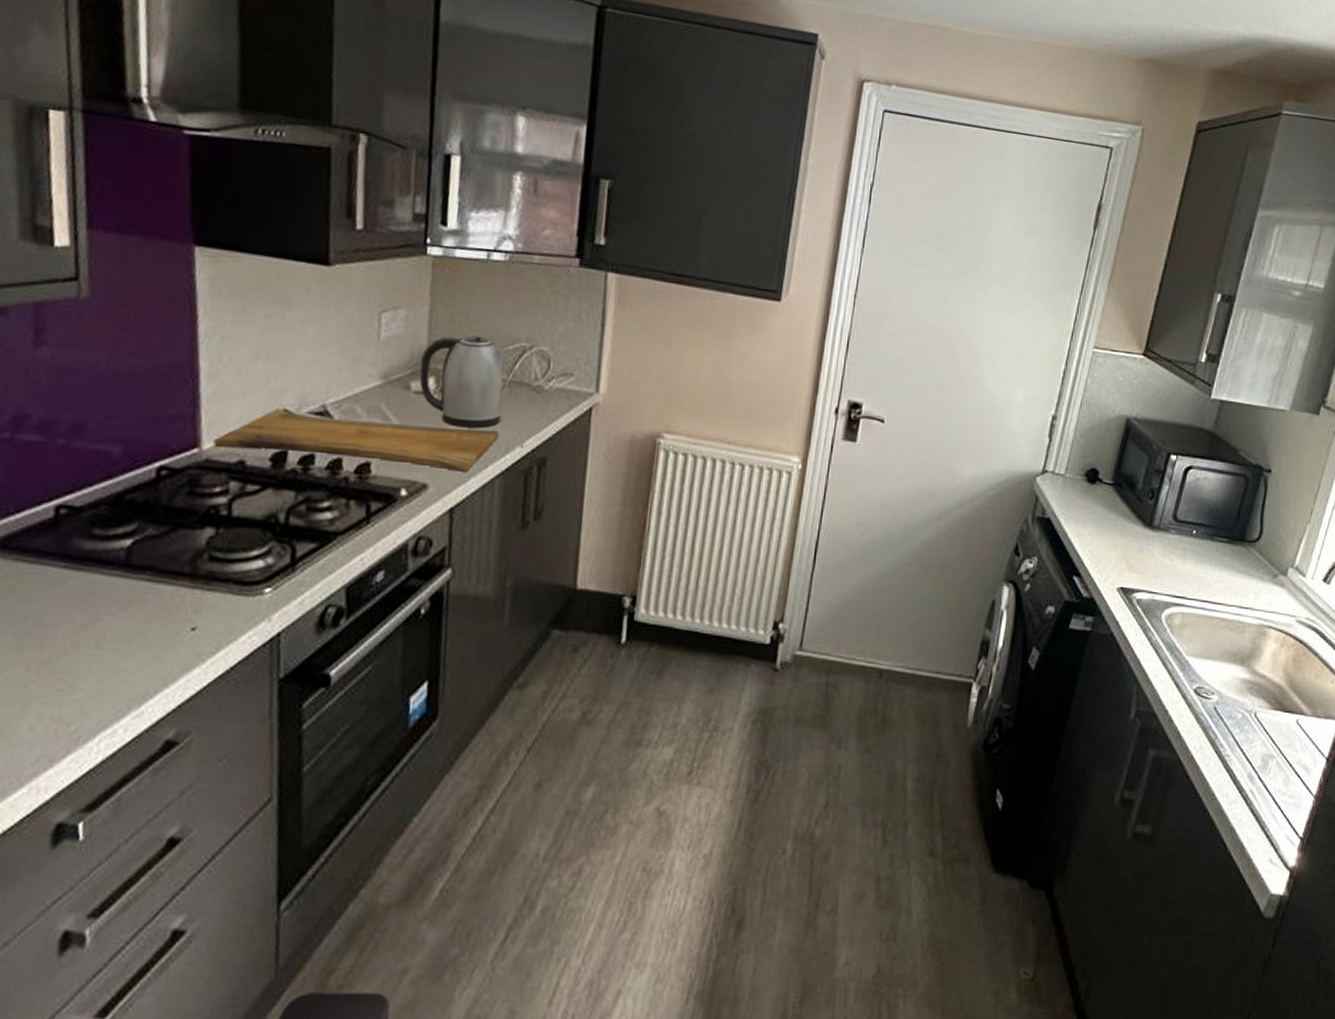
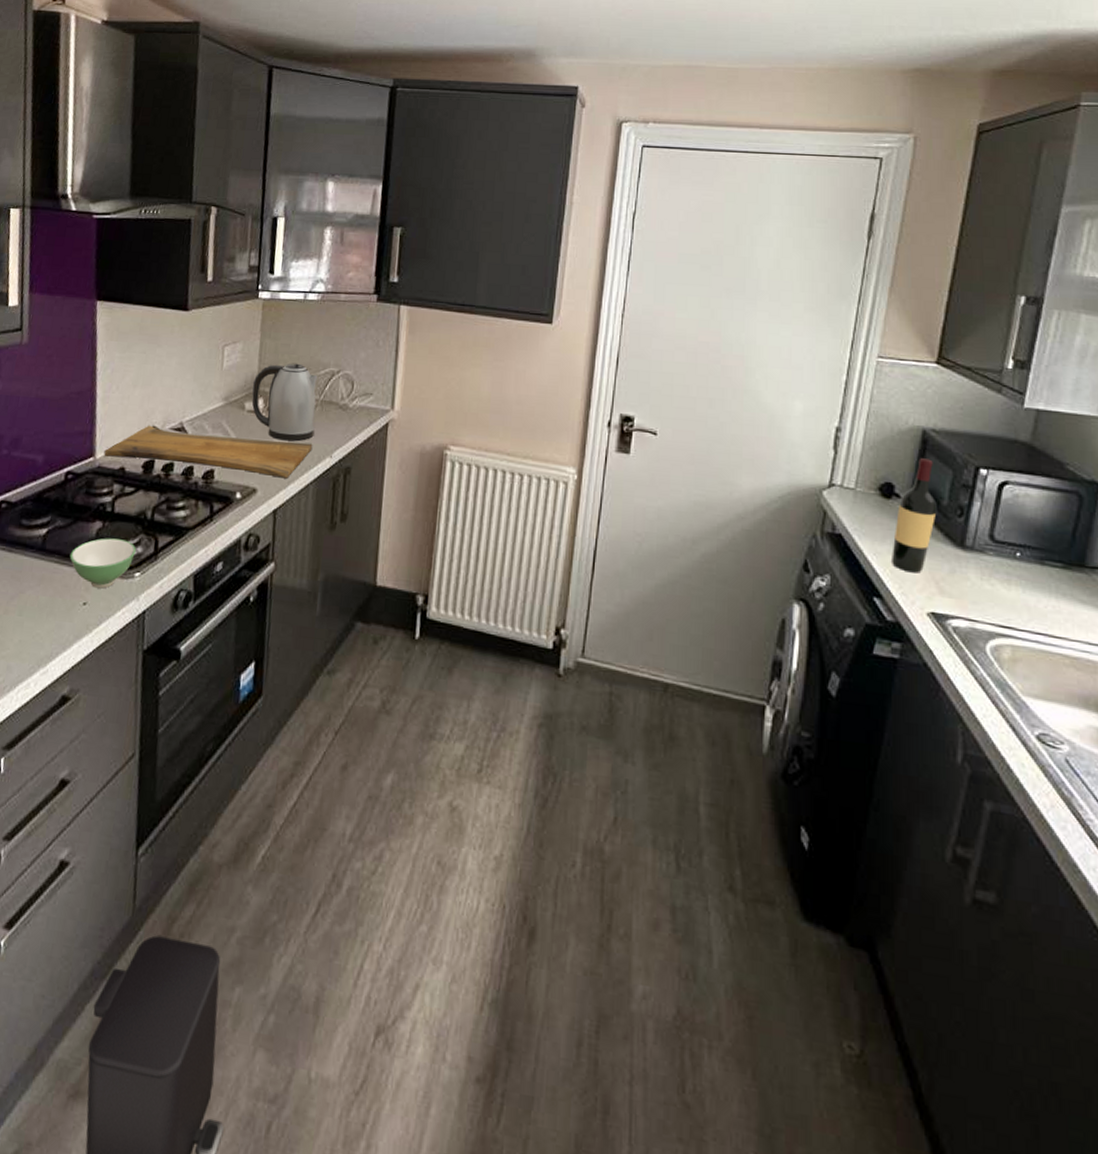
bowl: none [168,548,266,610] -> present [69,538,137,589]
wine bottle: none [1091,445,1133,552] -> present [892,458,937,573]

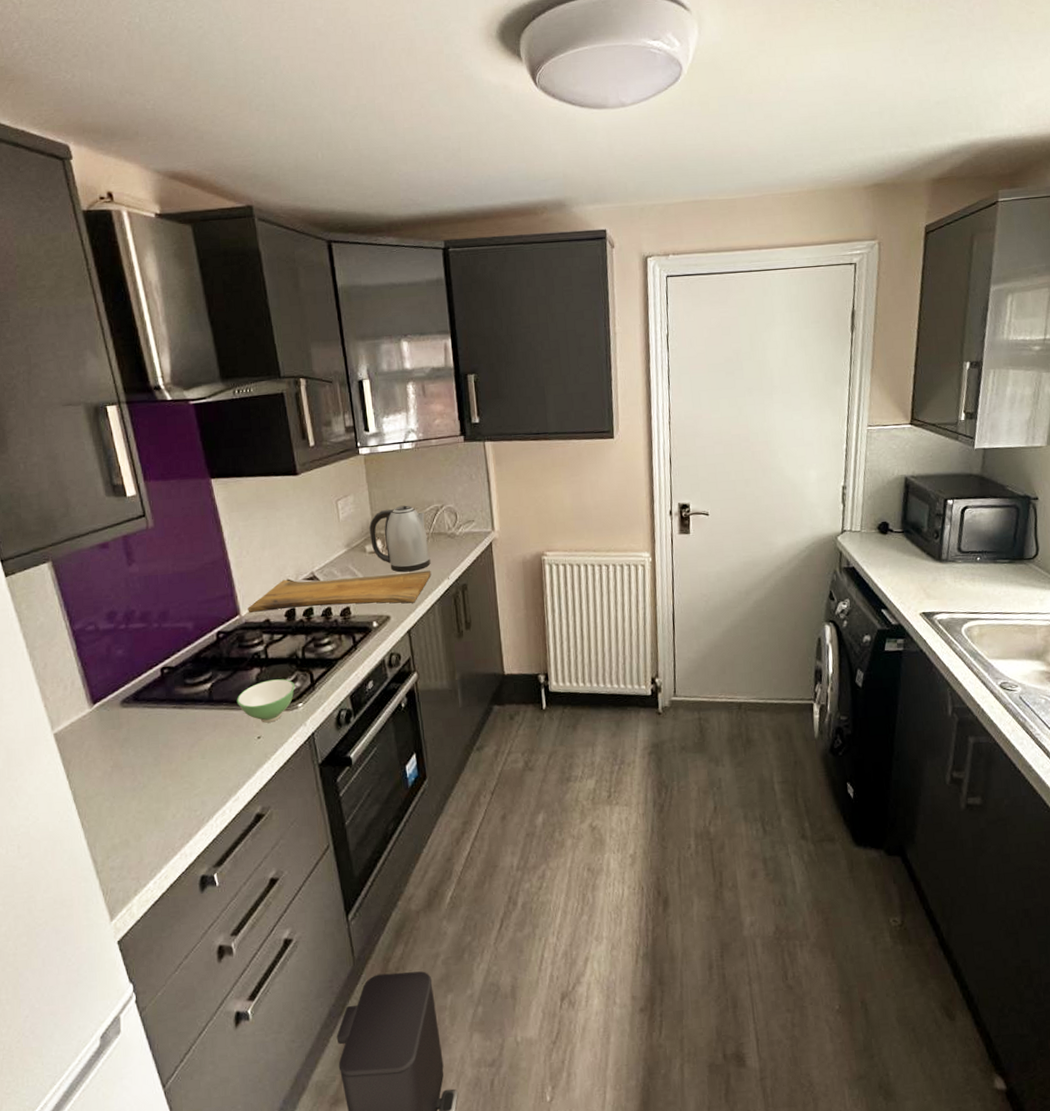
wine bottle: present [892,458,937,573] -> none [891,499,920,586]

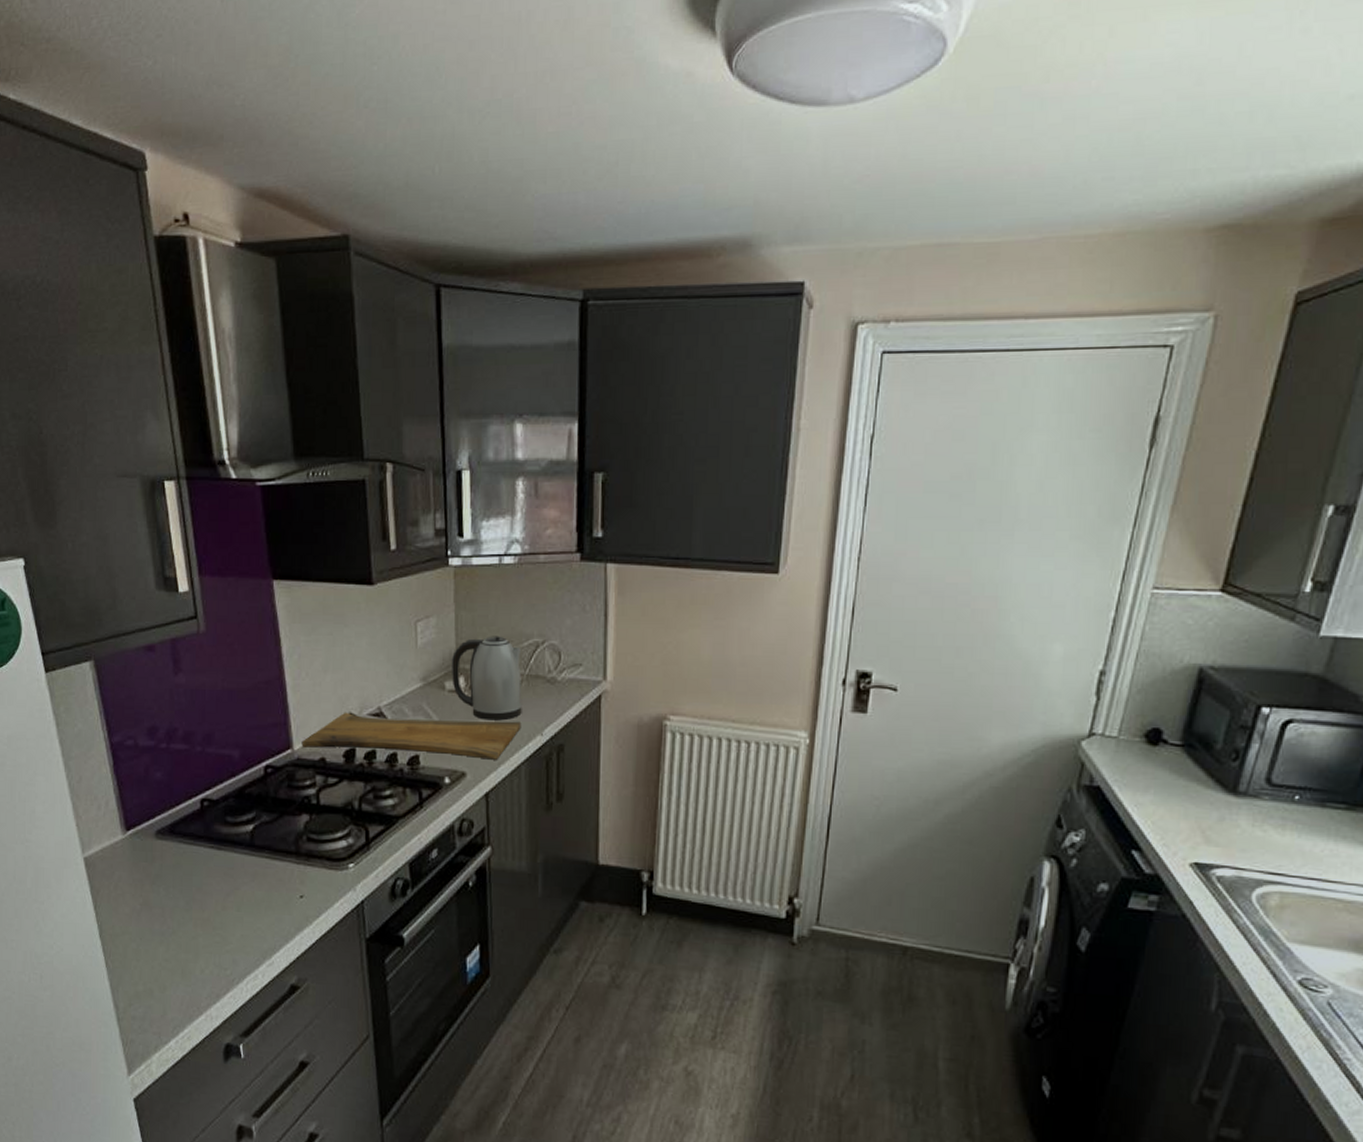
bowl: present [236,679,296,723] -> none [280,830,348,881]

